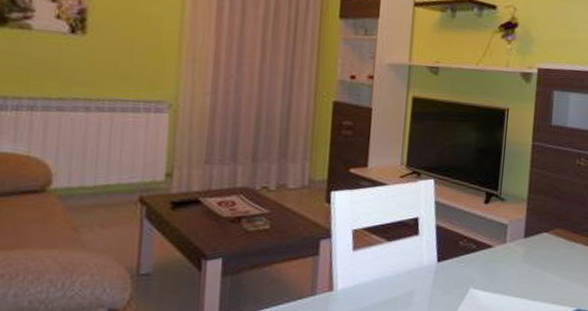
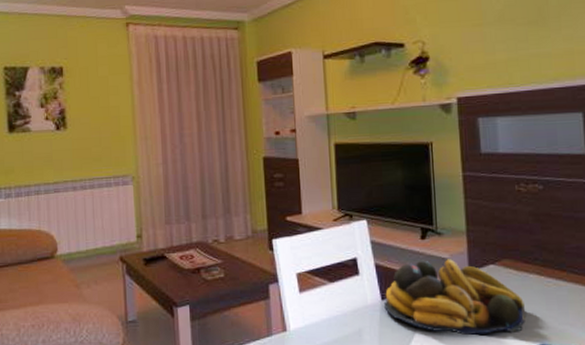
fruit bowl: none [439,224,569,300] -> present [384,259,527,336]

